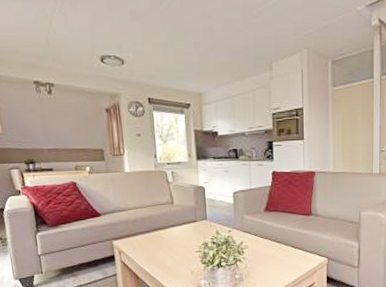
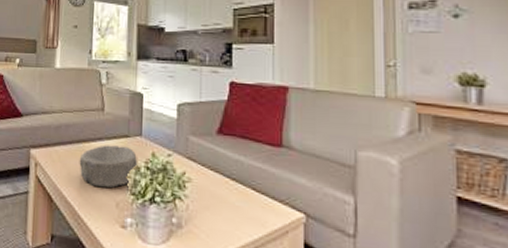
bowl: none [157,229,206,263] -> present [79,145,138,189]

